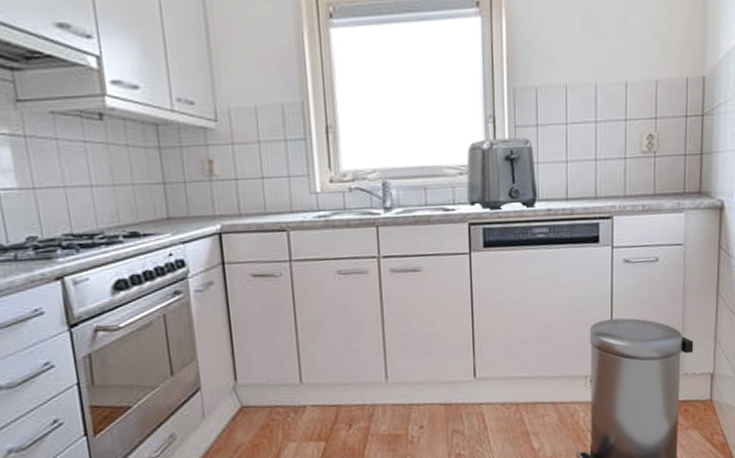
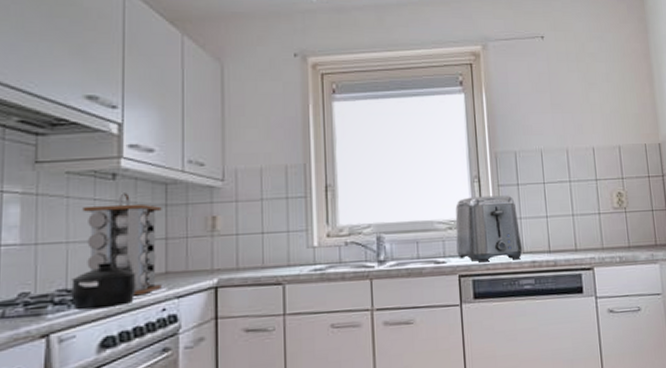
spice rack: none [74,132,166,241] -> present [82,191,162,296]
saucepan: none [75,207,141,254] -> present [71,262,136,310]

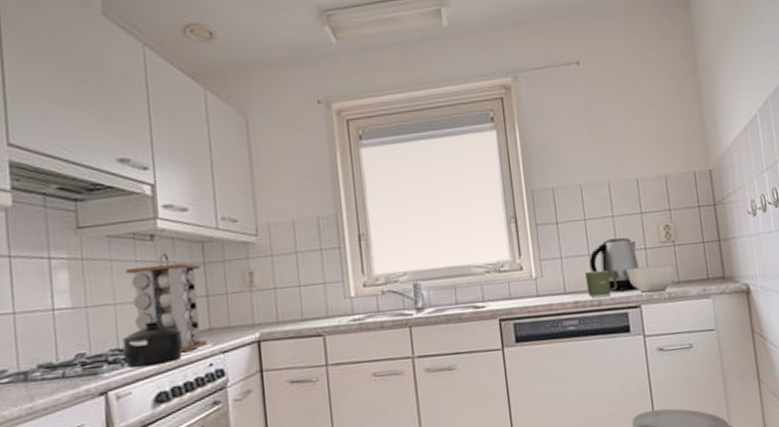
toaster: present [455,195,523,263] -> none [492,234,565,306]
mug: none [543,231,572,258] -> present [585,269,618,297]
kettle: none [547,201,594,254] -> present [589,237,640,292]
bowl: none [581,229,628,256] -> present [626,263,677,293]

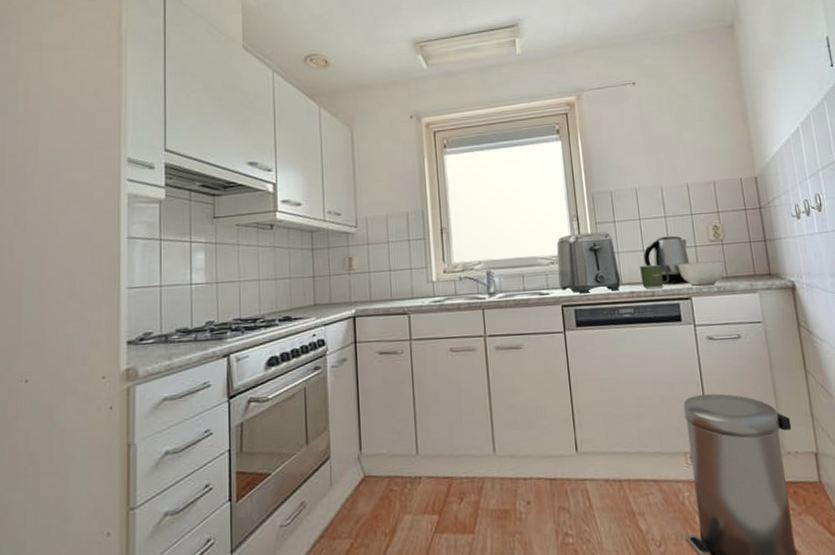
saucepan: present [122,321,184,368] -> none [244,297,292,335]
spice rack: present [126,251,207,353] -> none [249,238,312,324]
toaster: none [492,234,565,306] -> present [556,231,621,294]

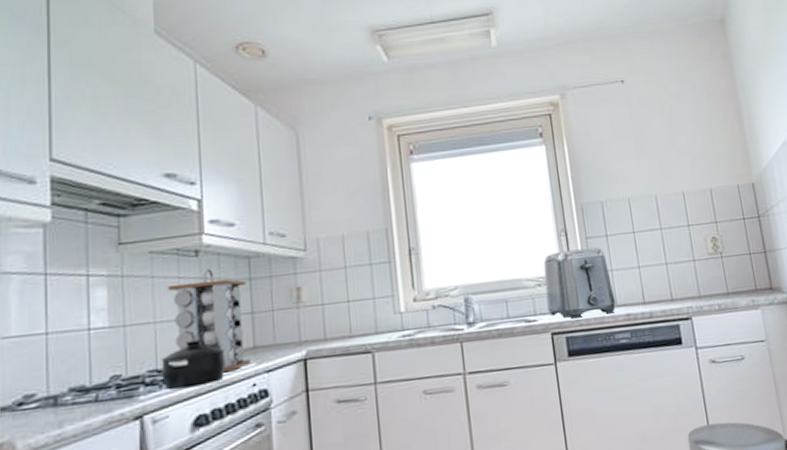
saucepan: none [244,297,292,335] -> present [161,340,226,390]
spice rack: none [249,238,312,324] -> present [168,267,251,373]
mug: present [640,264,670,289] -> none [636,282,668,310]
kettle: present [643,235,690,285] -> none [639,249,689,304]
bowl: present [678,260,725,286] -> none [676,275,725,304]

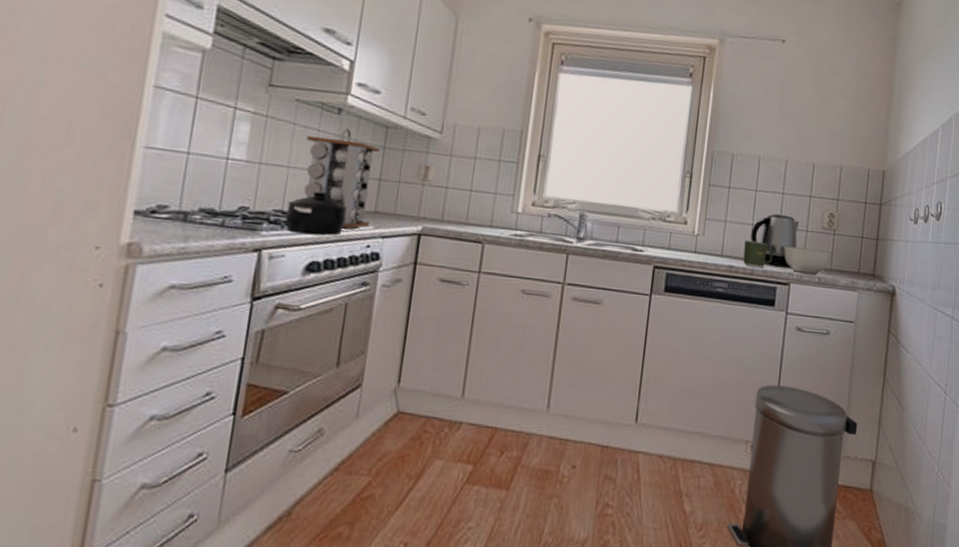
toaster: present [543,247,616,319] -> none [656,191,724,262]
mug: none [636,282,668,310] -> present [743,240,773,267]
kettle: none [639,249,689,304] -> present [750,213,800,269]
bowl: none [676,275,725,304] -> present [783,245,832,275]

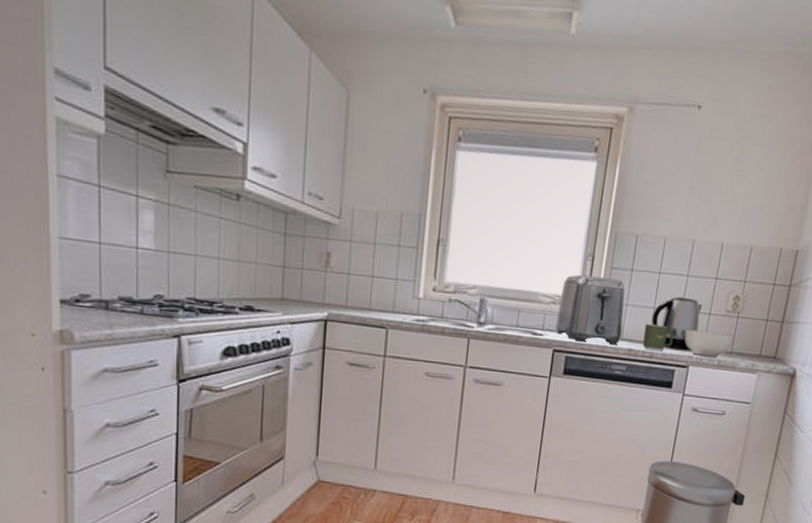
saucepan: present [285,191,348,235] -> none [199,279,256,322]
spice rack: present [303,127,380,230] -> none [209,213,281,316]
toaster: none [656,191,724,262] -> present [556,274,626,345]

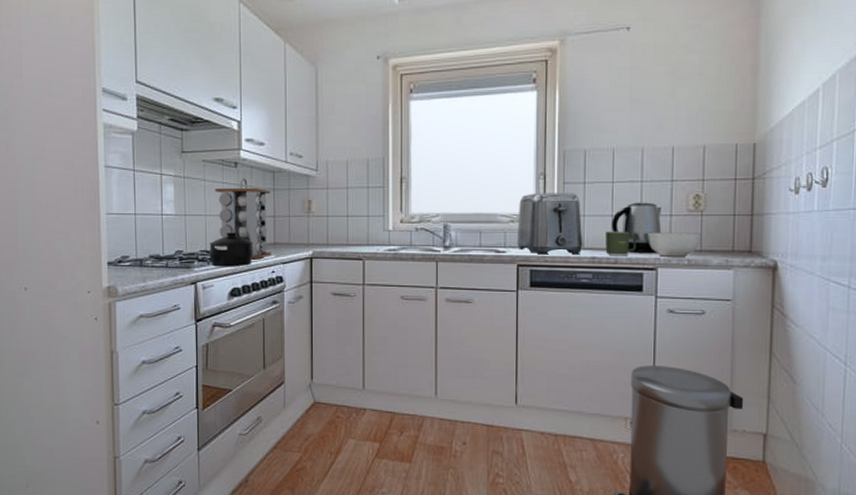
saucepan: none [199,279,256,322] -> present [209,232,254,267]
spice rack: none [209,213,281,316] -> present [215,177,271,260]

